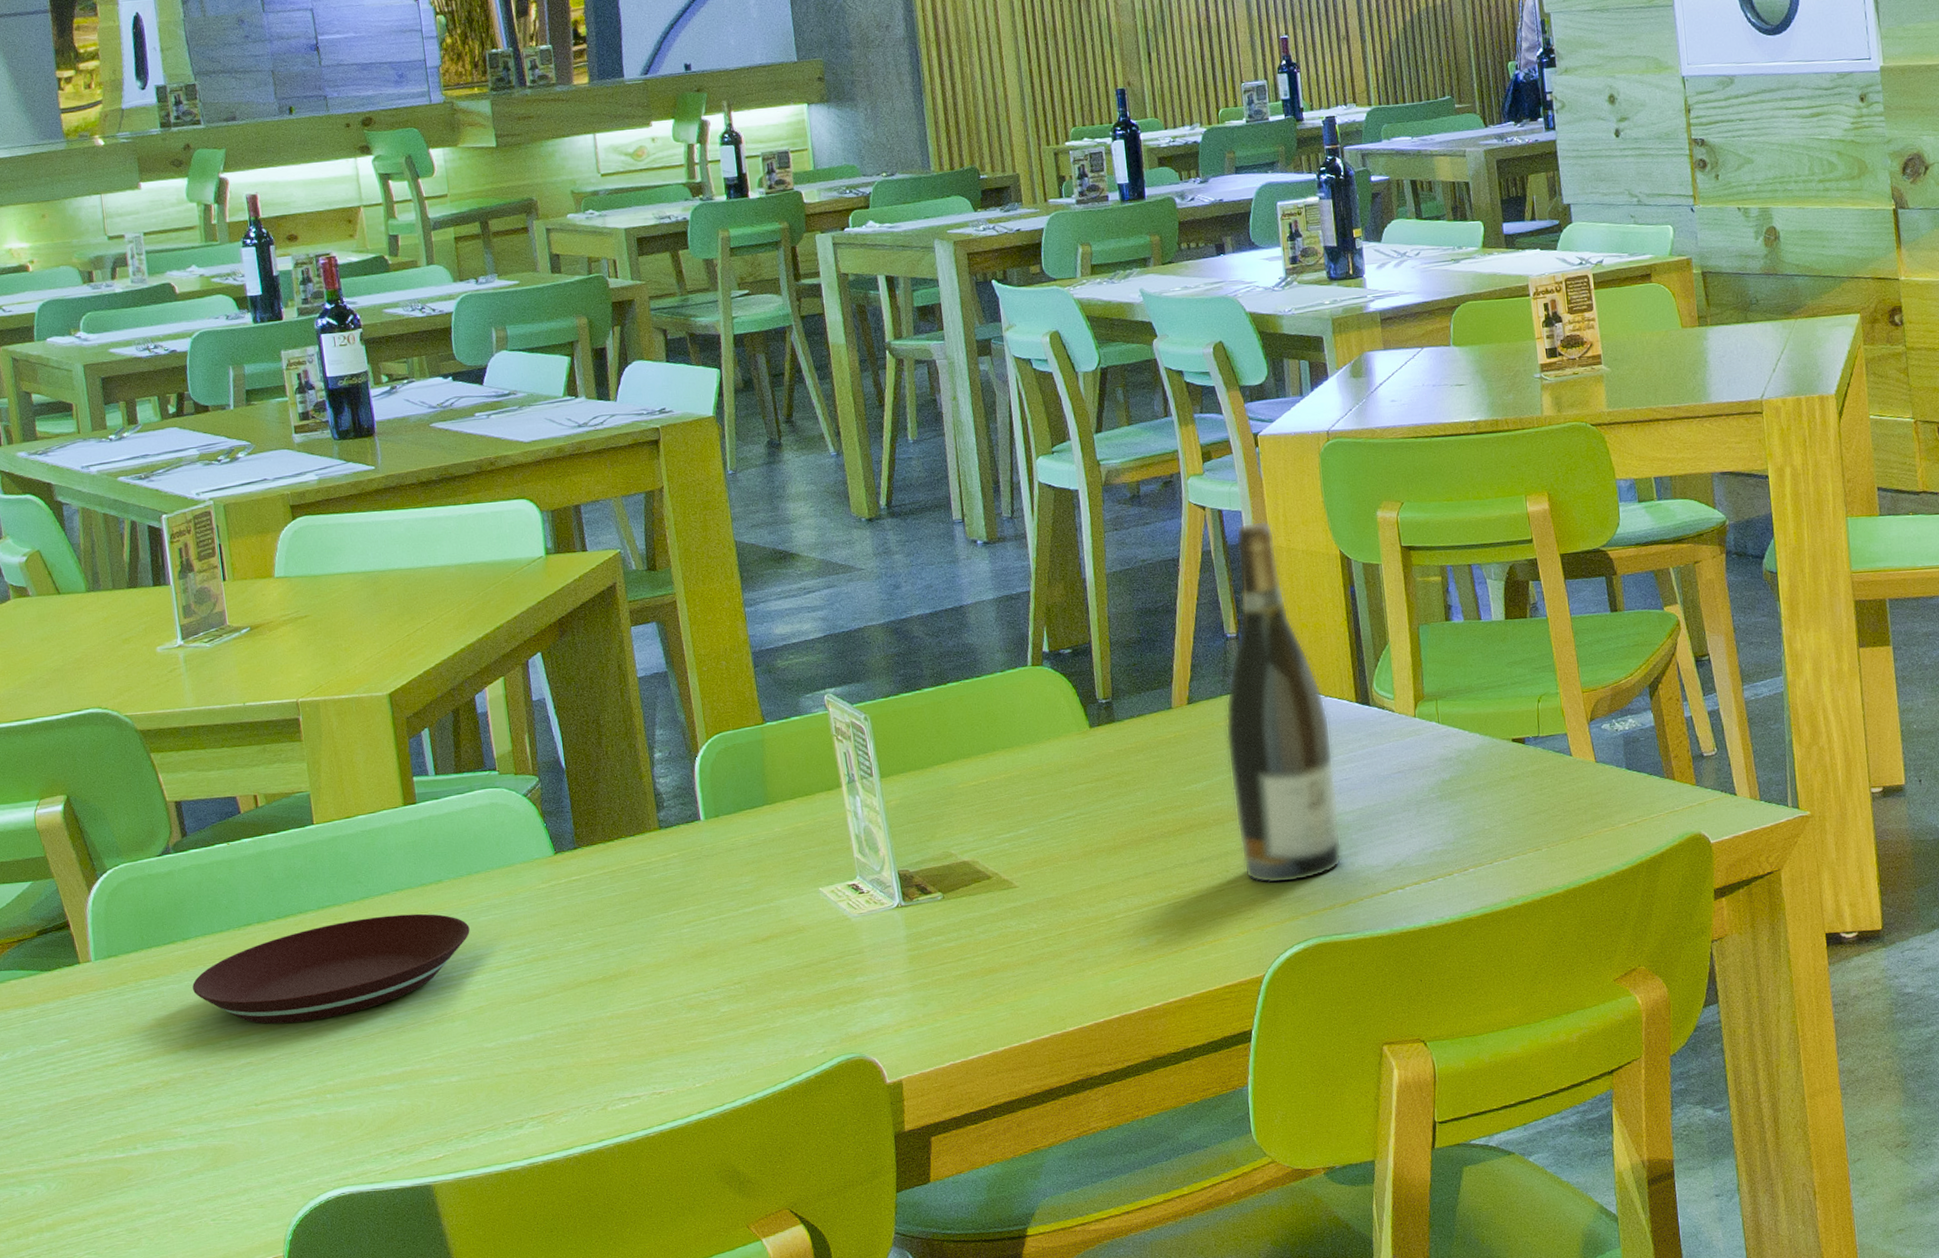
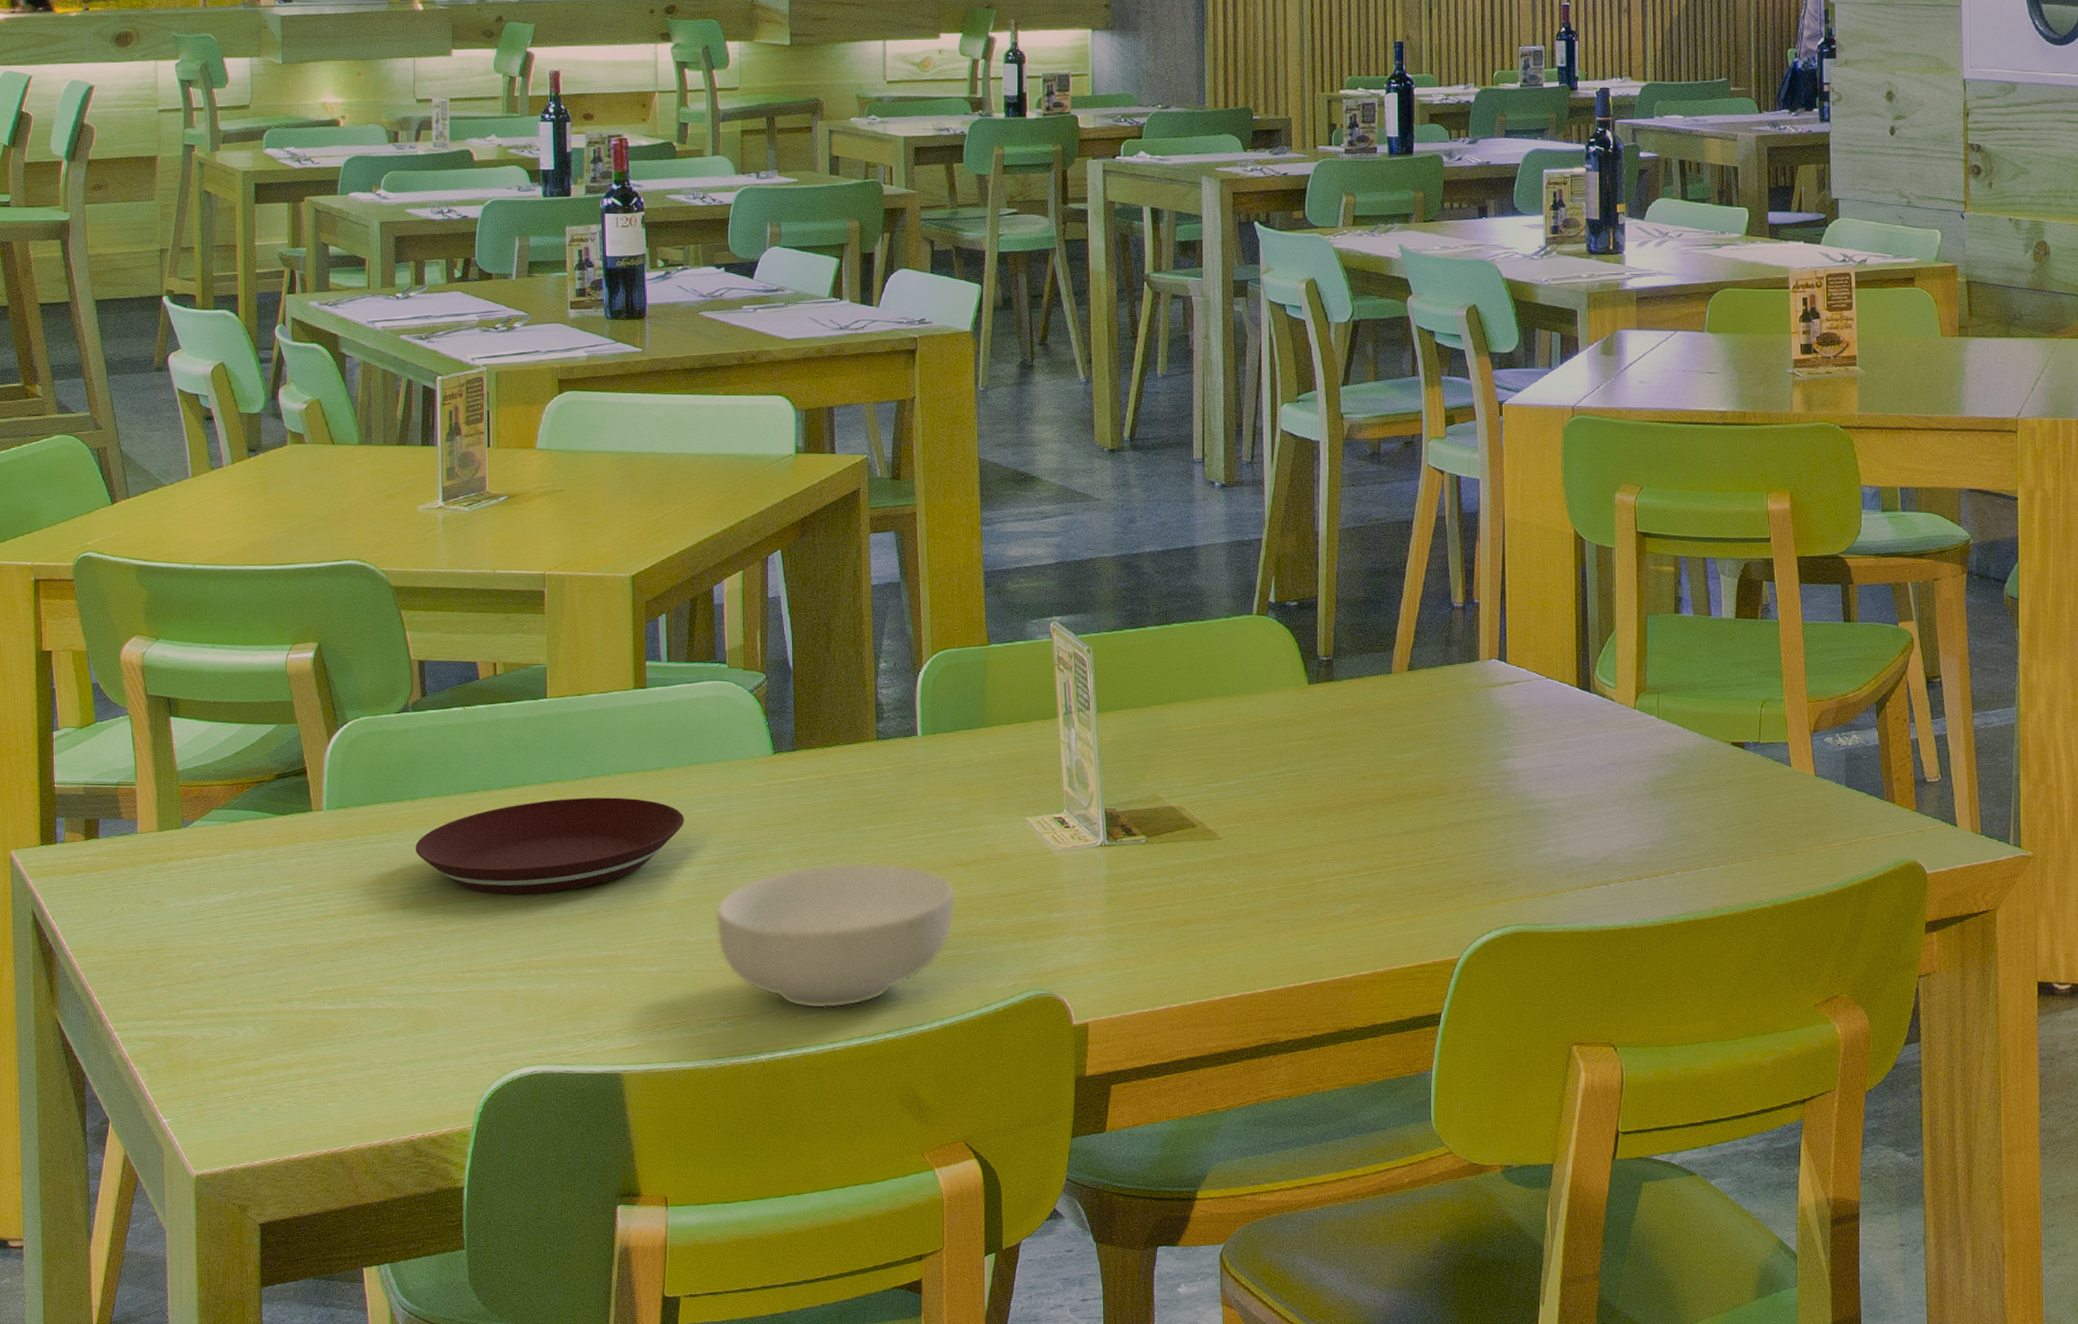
cereal bowl: none [511,947,757,1099] -> present [716,862,955,1009]
wine bottle: present [1225,520,1342,884] -> none [1443,491,1550,866]

